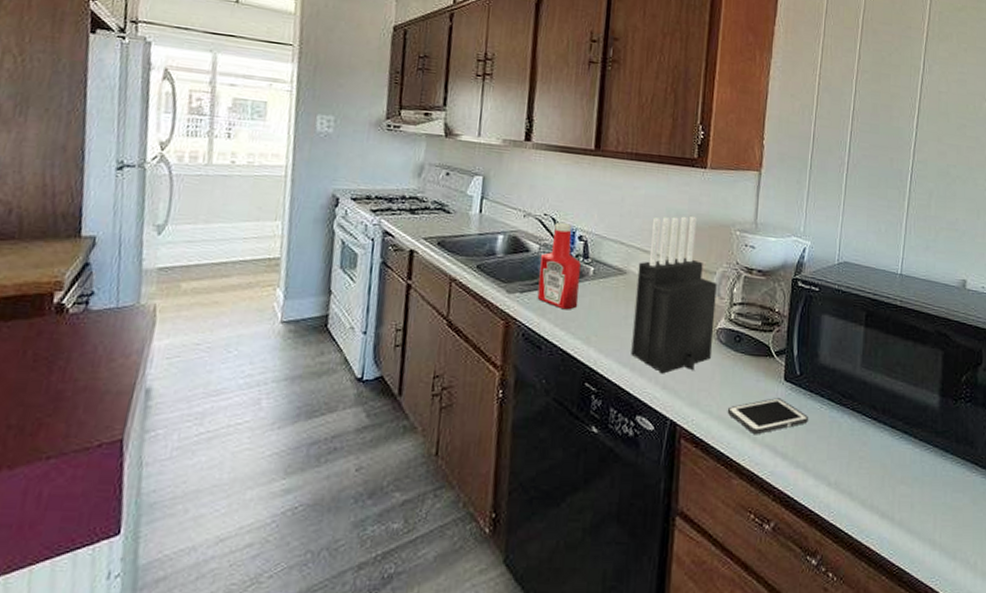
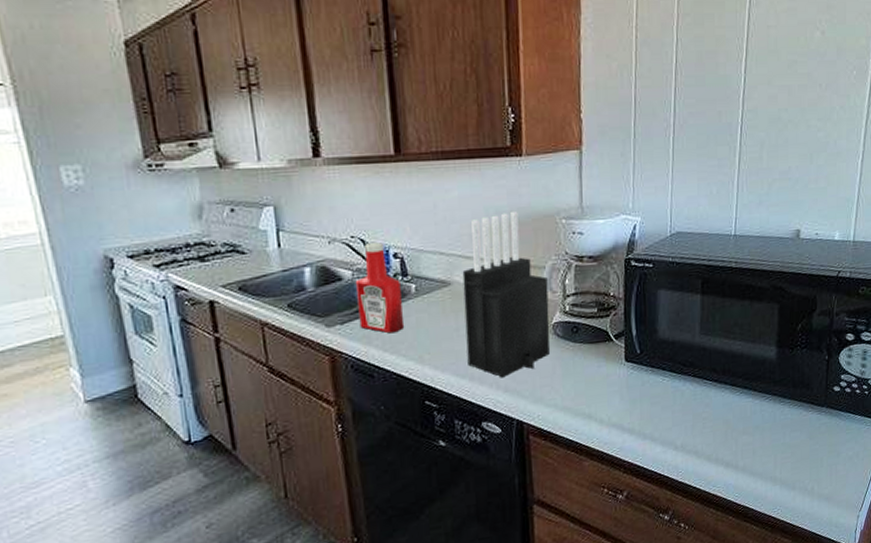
cell phone: present [727,398,808,434] -> none [571,379,651,417]

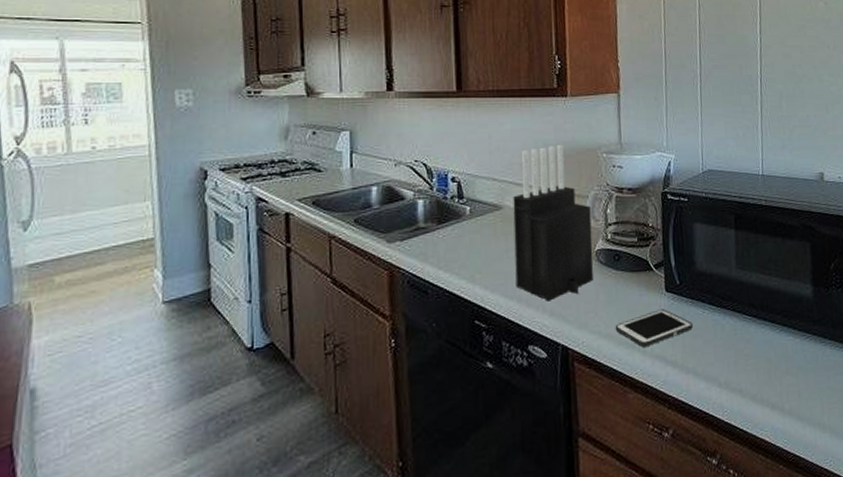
ketchup bottle: present [356,242,403,334] -> none [417,167,457,252]
cell phone: none [571,379,651,417] -> present [615,309,693,347]

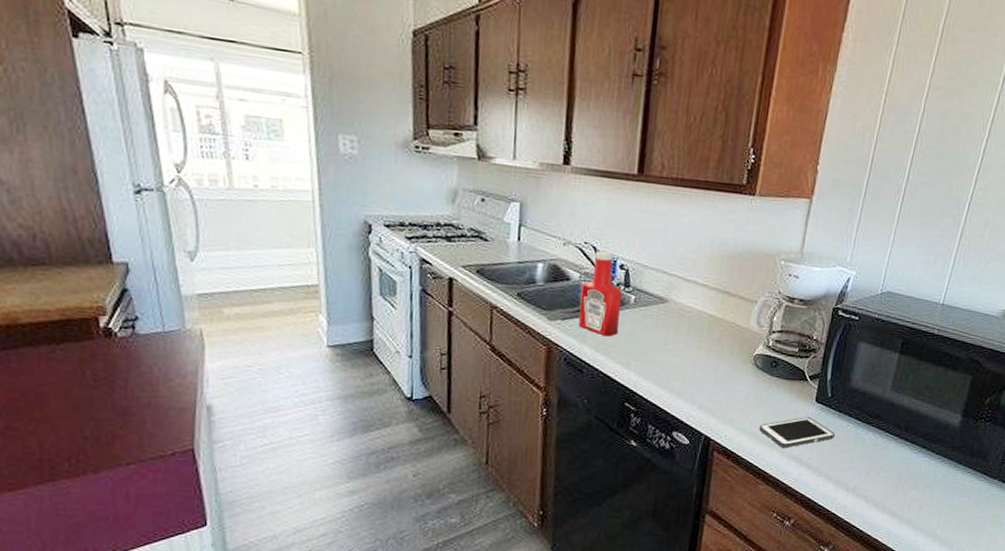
ketchup bottle: none [417,167,457,252] -> present [578,251,622,337]
knife block: present [513,144,593,302] -> none [669,244,758,395]

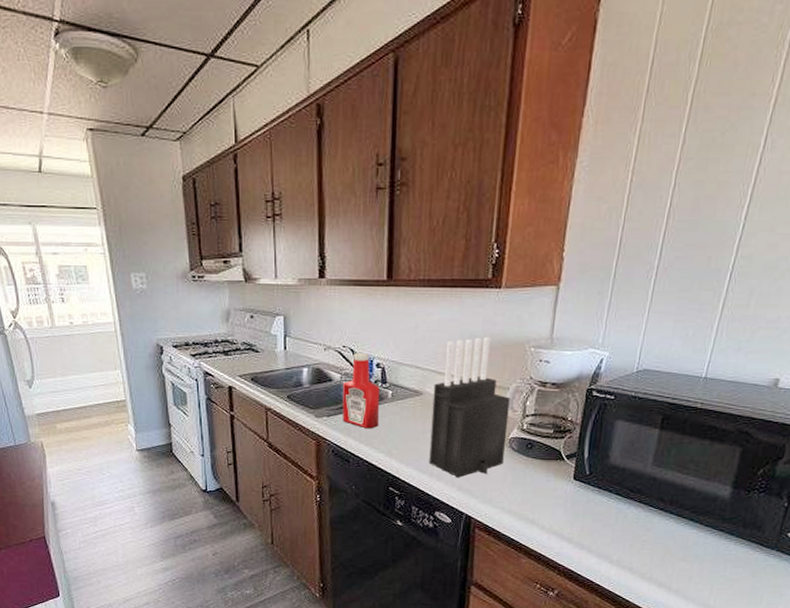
knife block: none [669,244,758,395] -> present [429,336,510,478]
cell phone: present [758,417,835,448] -> none [517,494,595,524]

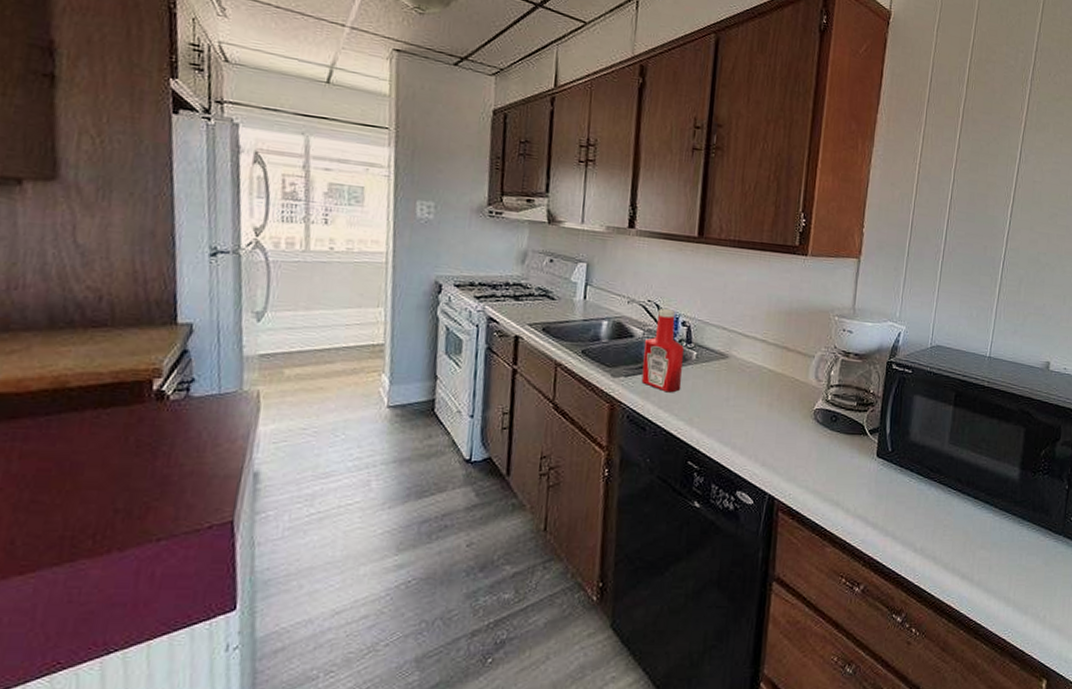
knife block: present [429,336,510,478] -> none [732,301,815,452]

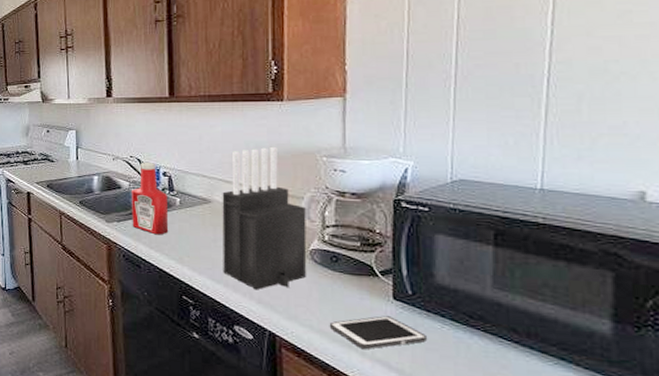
knife block: none [732,301,815,452] -> present [222,146,307,290]
cell phone: none [822,473,898,506] -> present [329,316,427,349]

